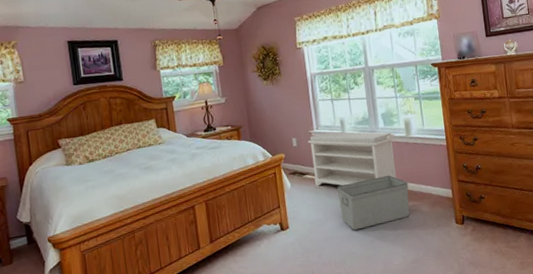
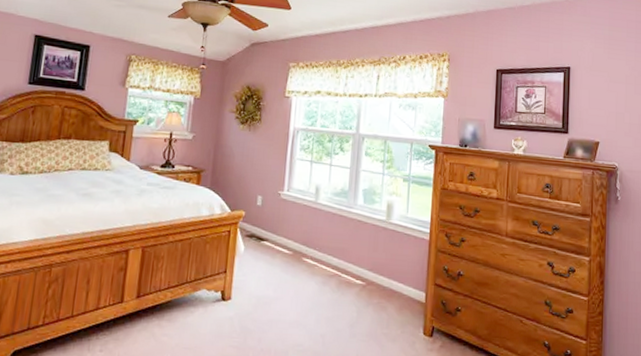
bench: present [308,132,397,186] -> none [272,197,374,268]
storage bin: present [337,175,410,231] -> none [294,261,378,318]

